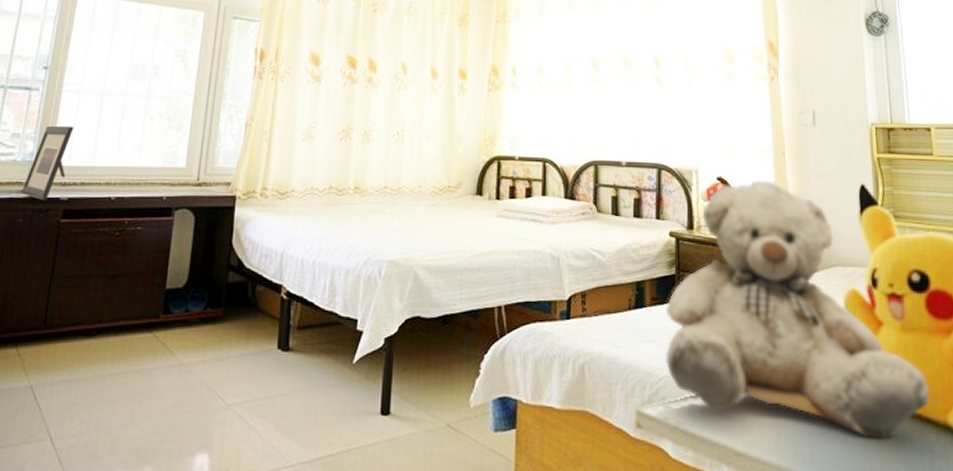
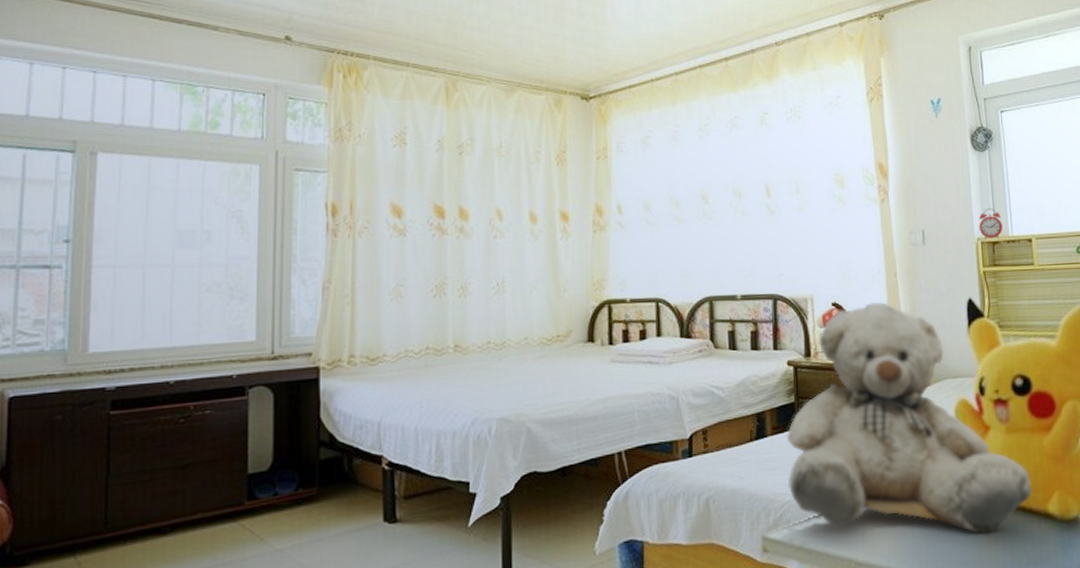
picture frame: present [20,125,74,200] -> none [55,305,113,392]
alarm clock: none [873,93,899,126] -> present [979,207,1003,241]

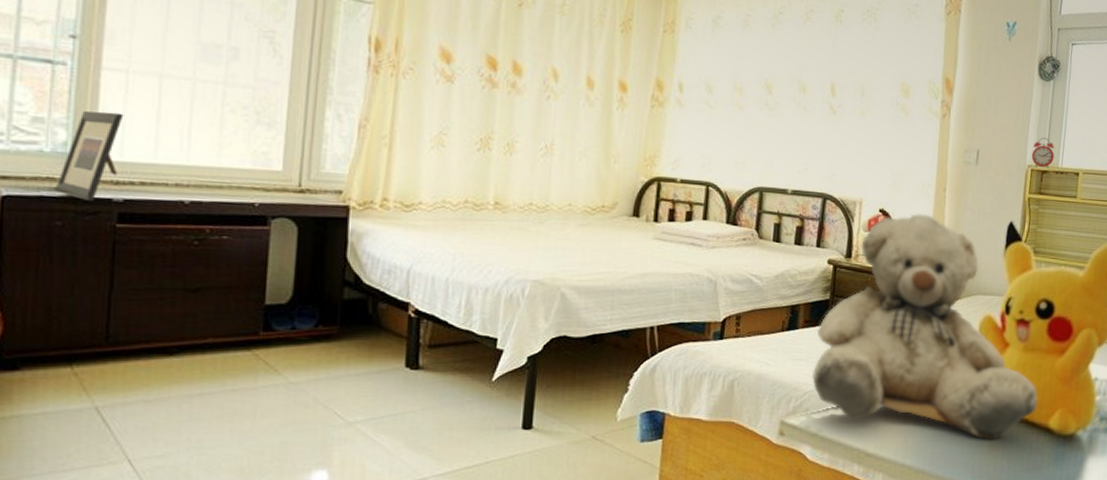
picture frame: none [55,305,113,392] -> present [54,110,124,201]

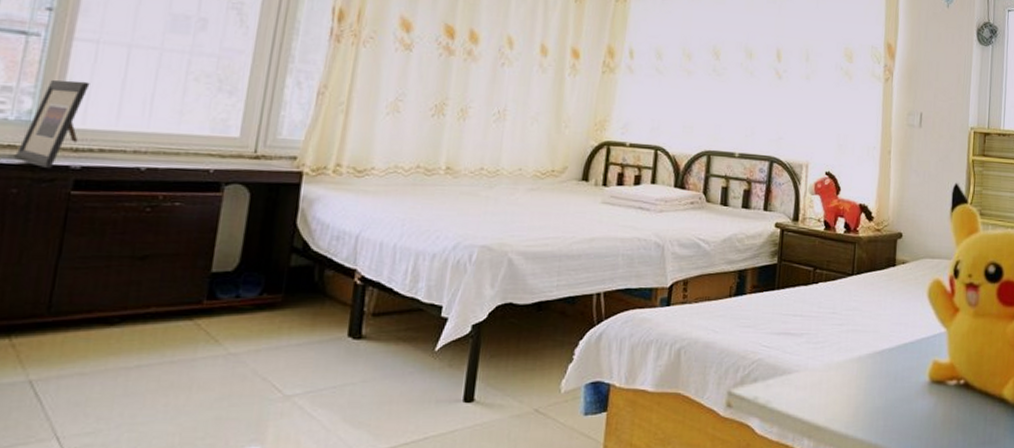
teddy bear: present [812,214,1038,440] -> none [760,176,991,411]
alarm clock: present [1031,137,1054,169] -> none [973,100,996,131]

